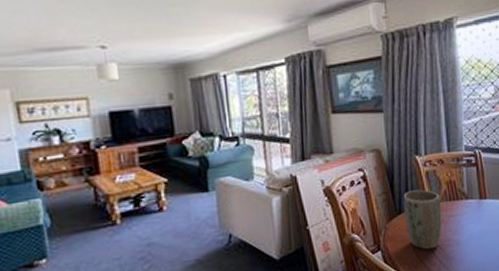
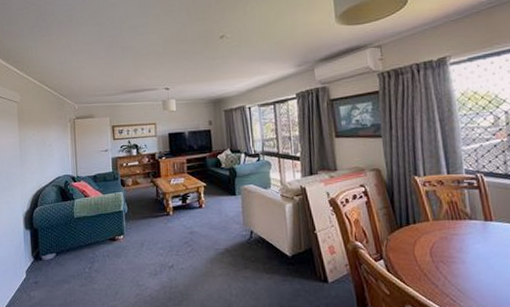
plant pot: present [403,189,442,250] -> none [403,207,445,264]

